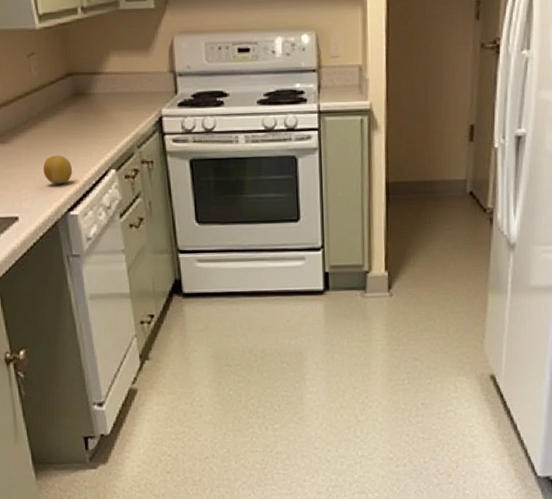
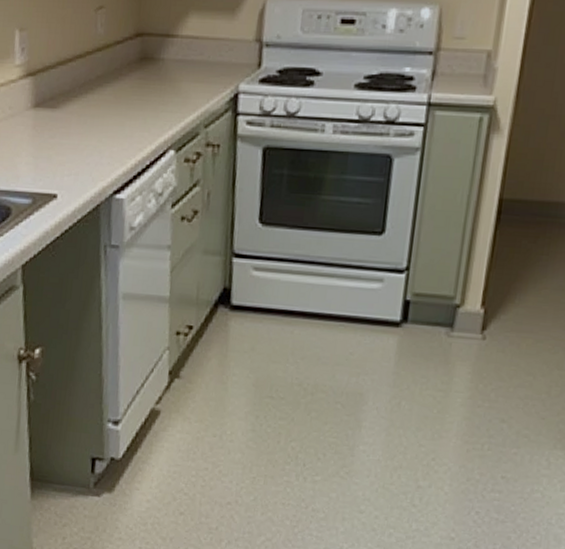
fruit: present [43,155,72,184] -> none [93,127,126,161]

